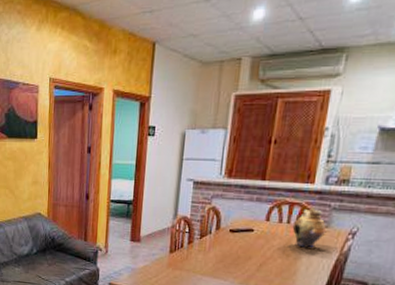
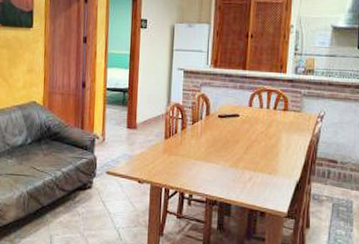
vase: present [292,210,327,248] -> none [271,96,300,131]

